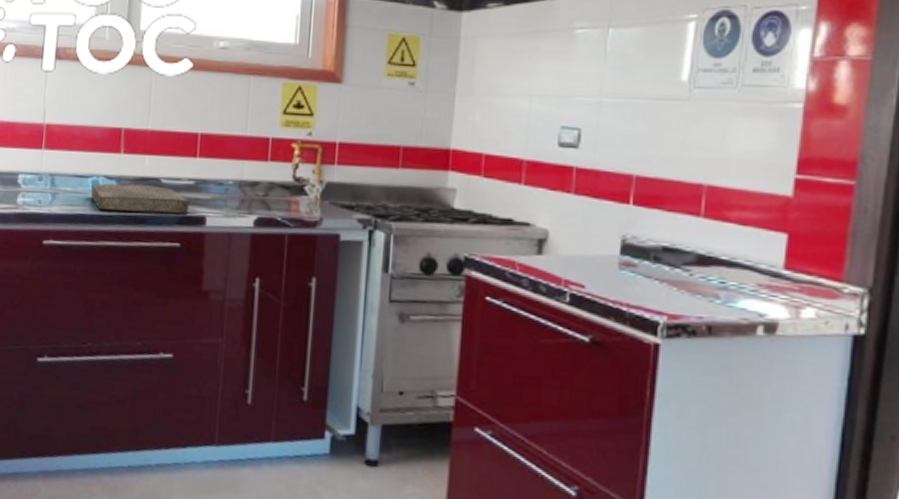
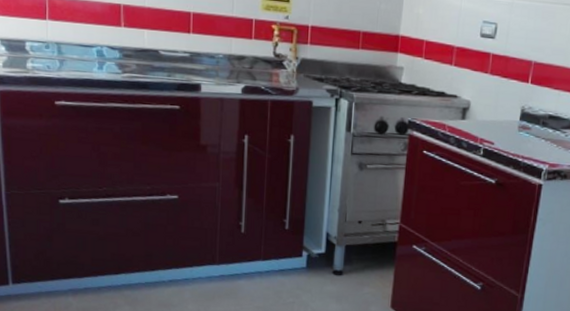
cutting board: present [91,183,190,215] -> none [96,53,186,82]

